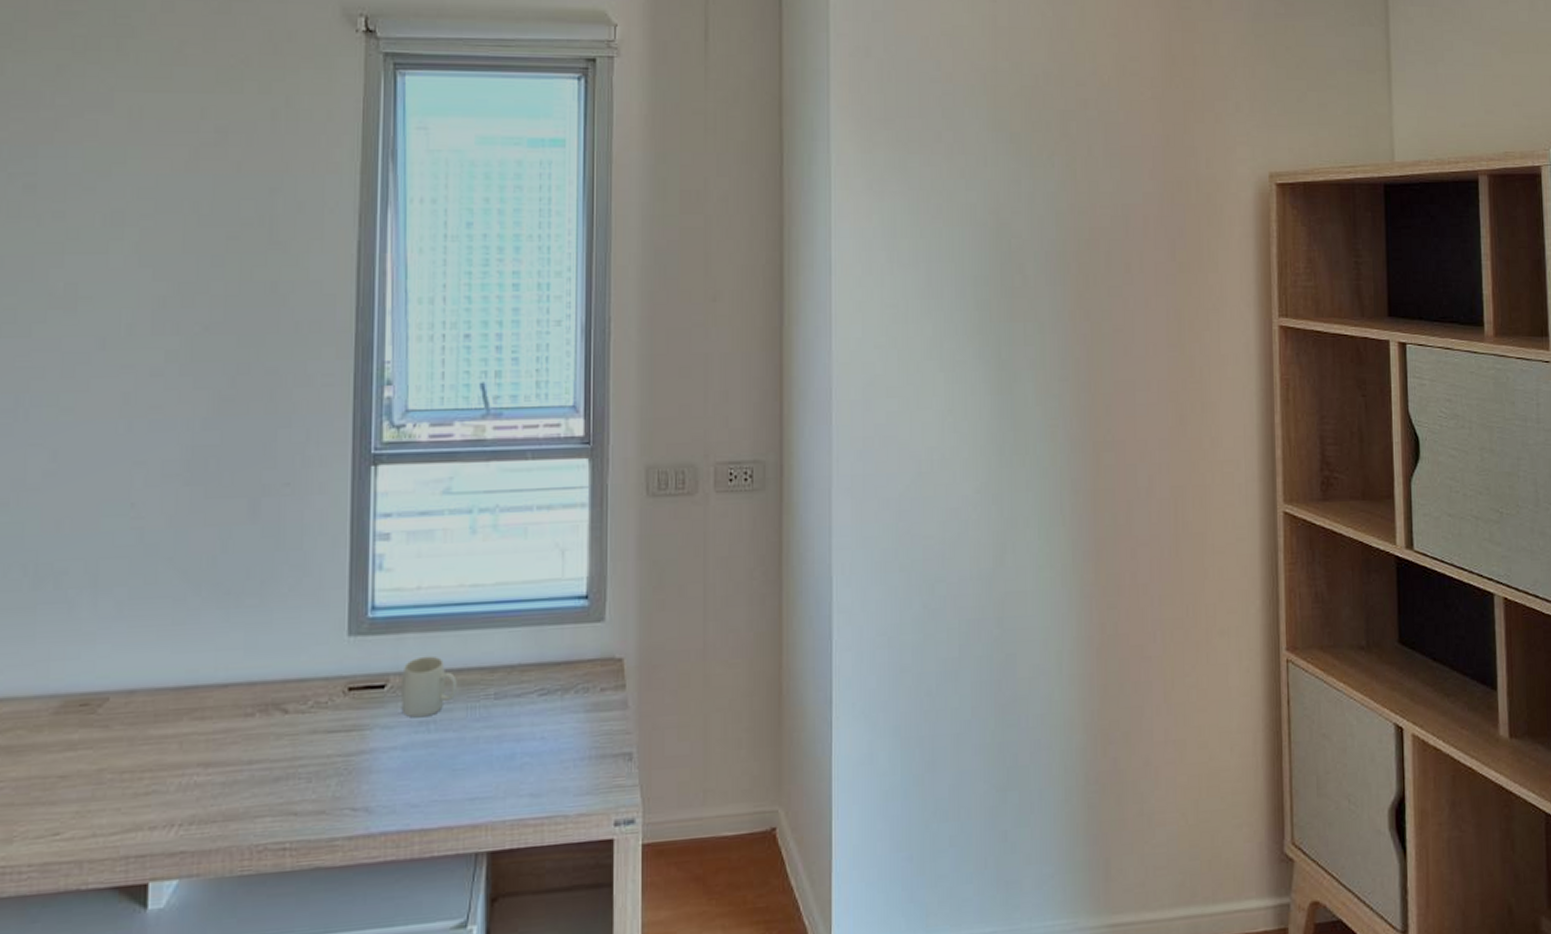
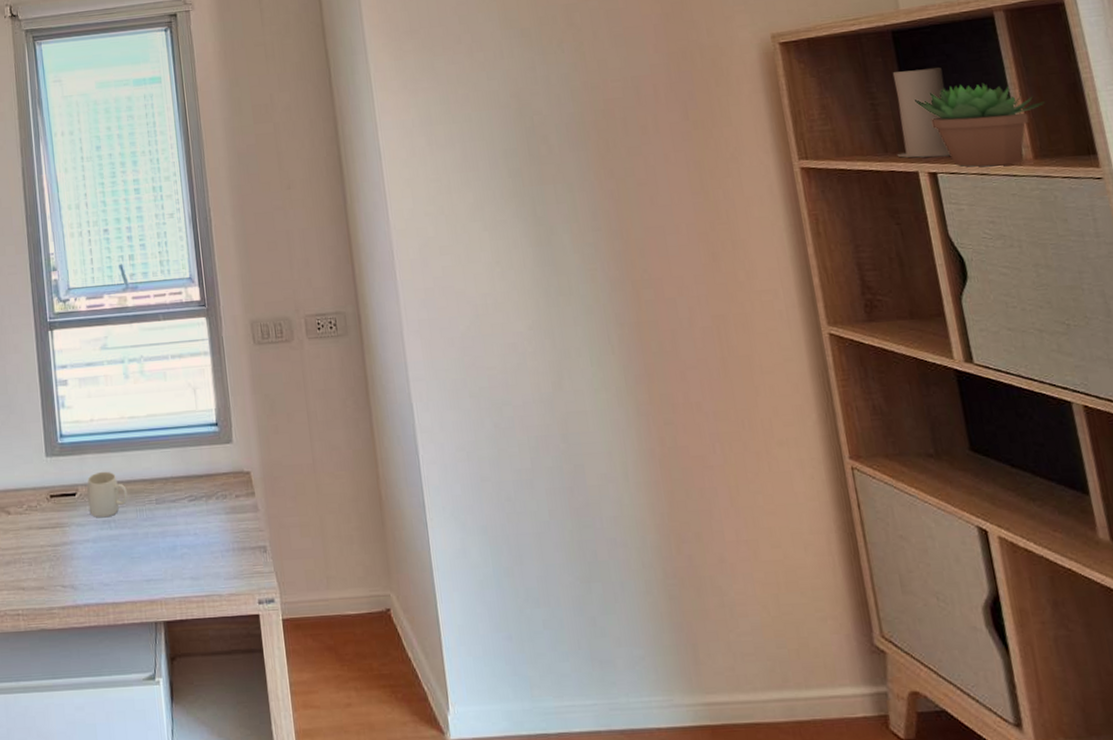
candle: none [1372,228,1425,326] -> present [892,66,952,158]
succulent plant: none [1396,250,1512,341] -> present [915,83,1046,167]

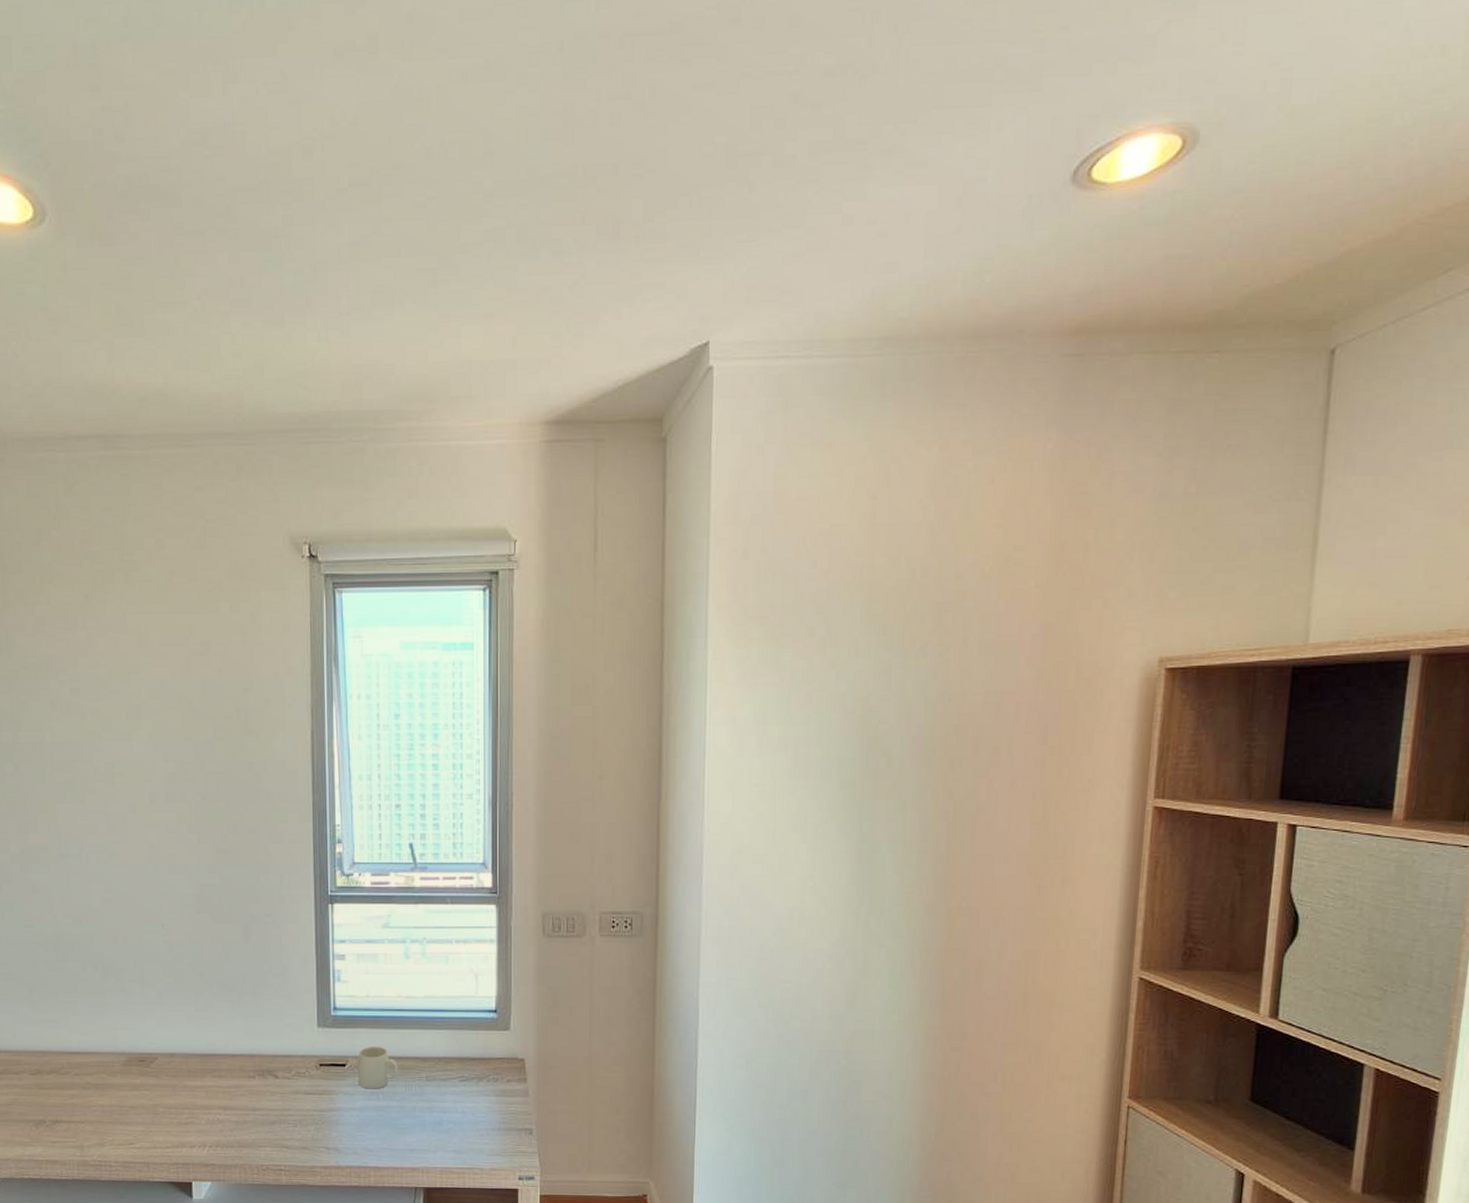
candle: present [892,66,952,158] -> none [1260,711,1335,809]
succulent plant: present [915,83,1046,167] -> none [1296,733,1436,824]

